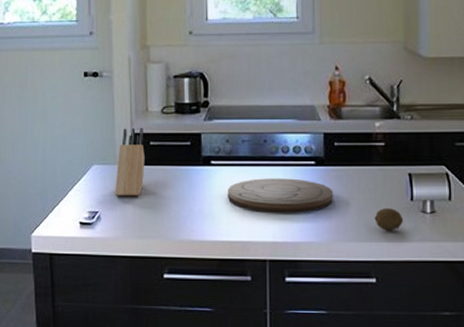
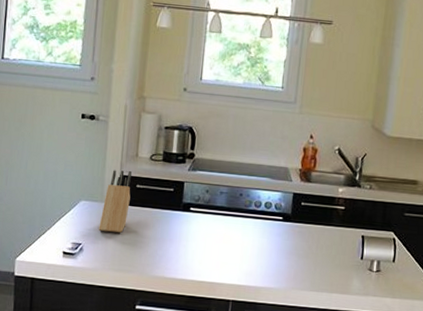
cutting board: present [228,178,333,213] -> none [202,227,295,261]
fruit: present [374,207,404,231] -> none [328,263,353,284]

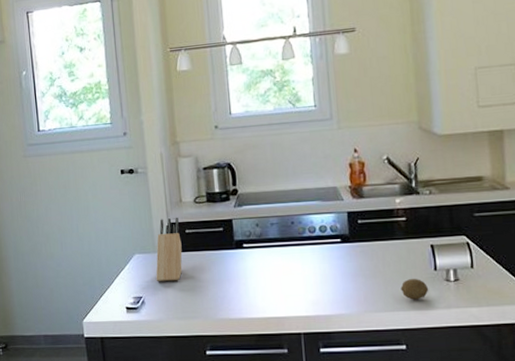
fruit: none [328,263,353,284] -> present [400,278,429,300]

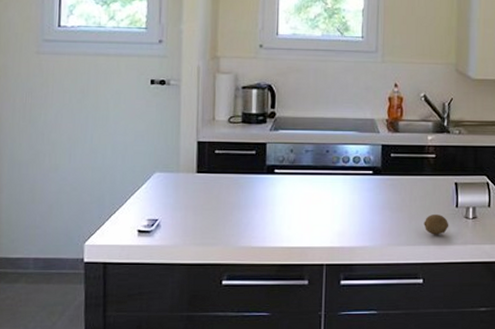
knife block: present [156,217,182,282] -> none [176,135,209,204]

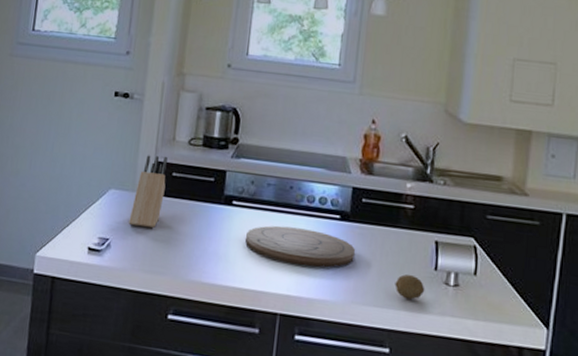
knife block: none [176,135,209,204] -> present [129,155,168,229]
cutting board: none [290,187,388,219] -> present [245,225,355,268]

